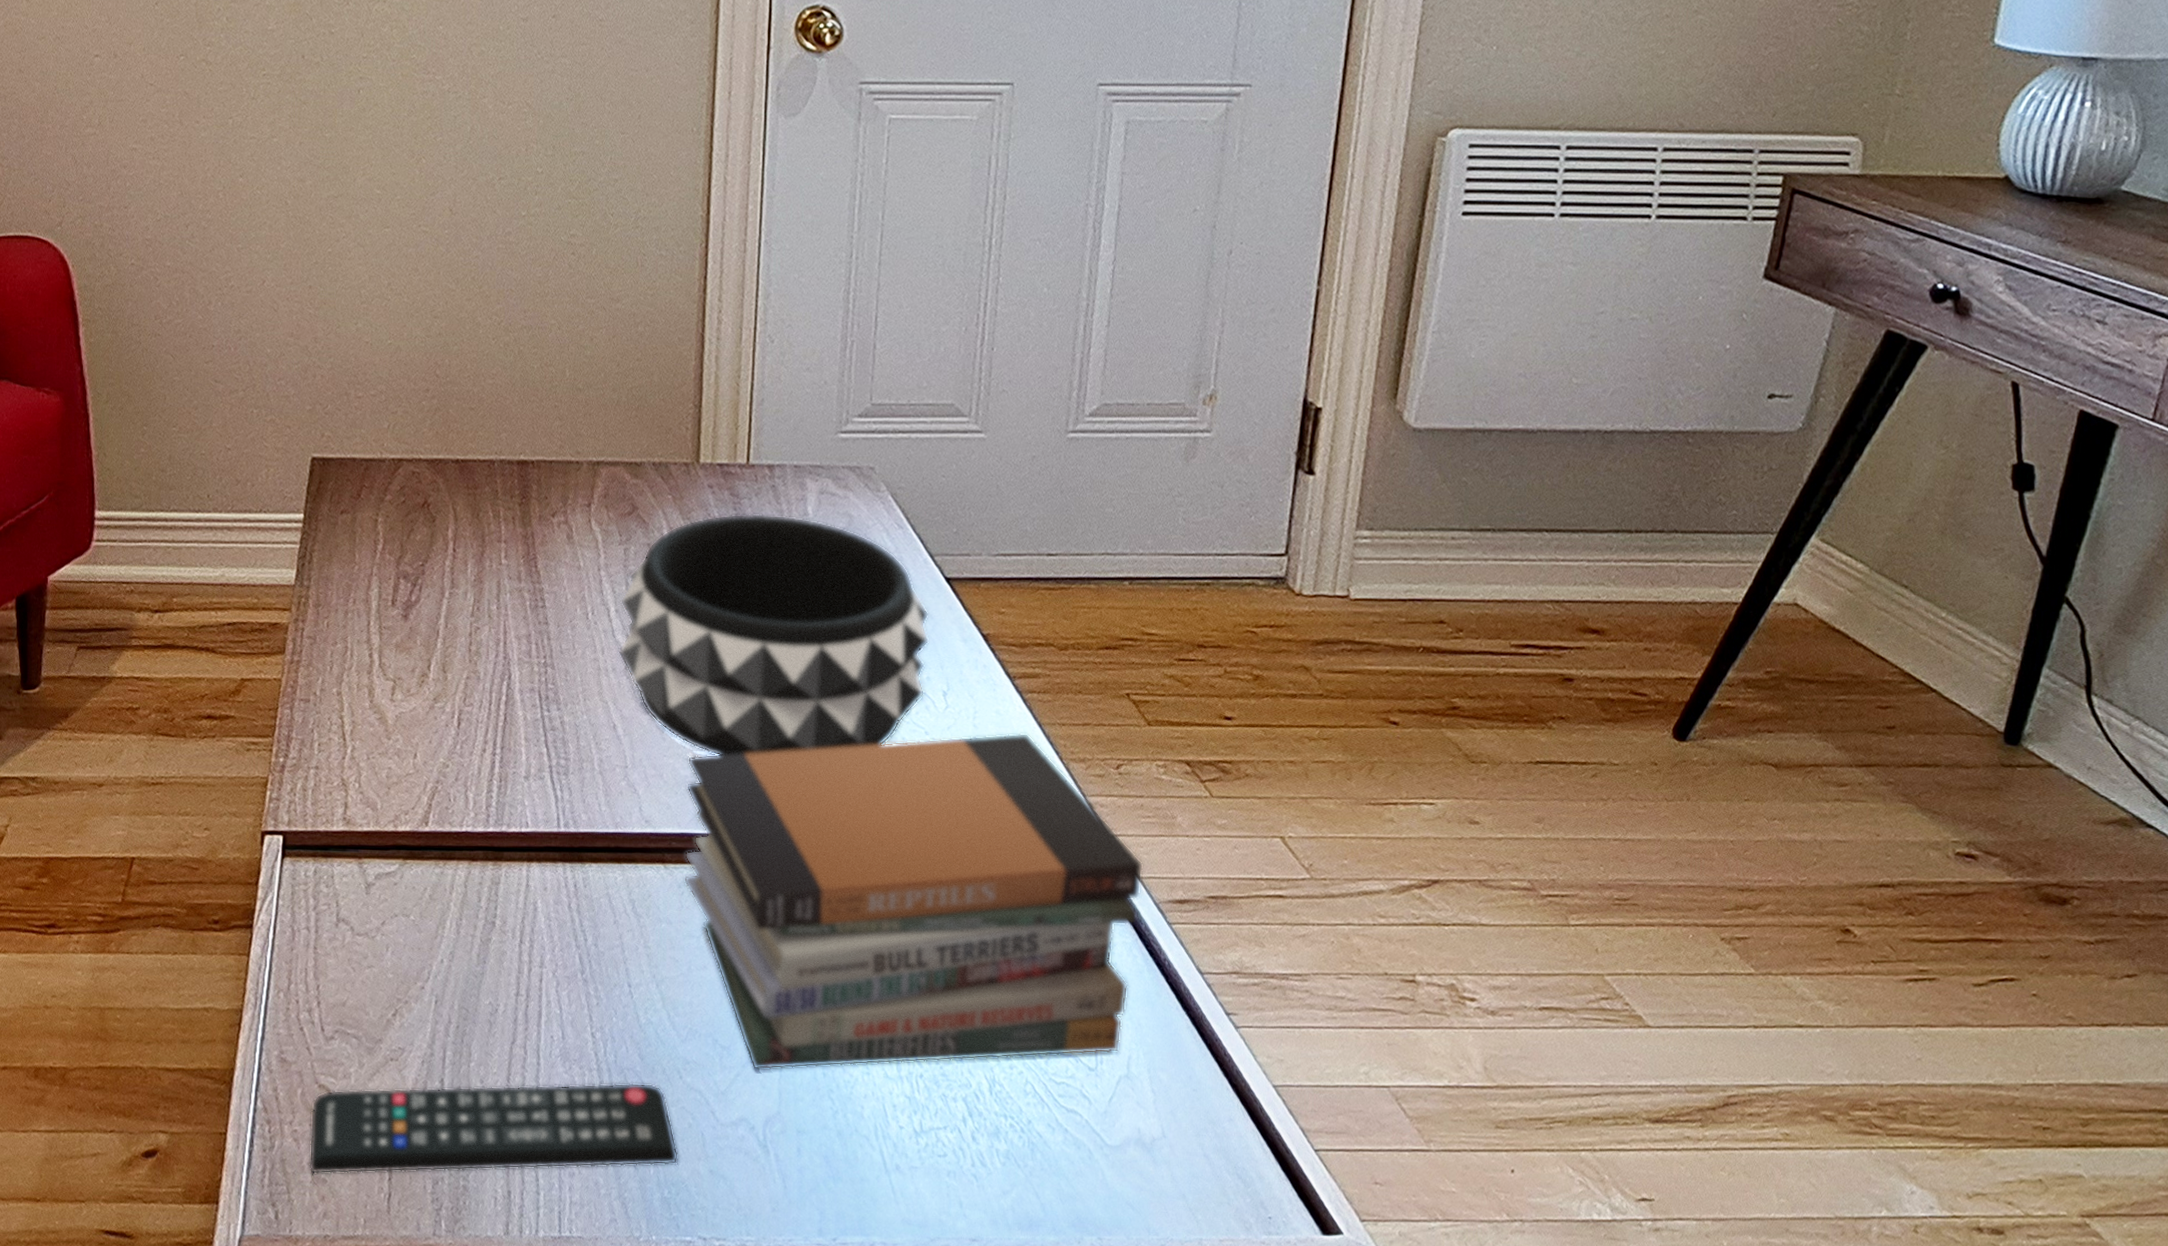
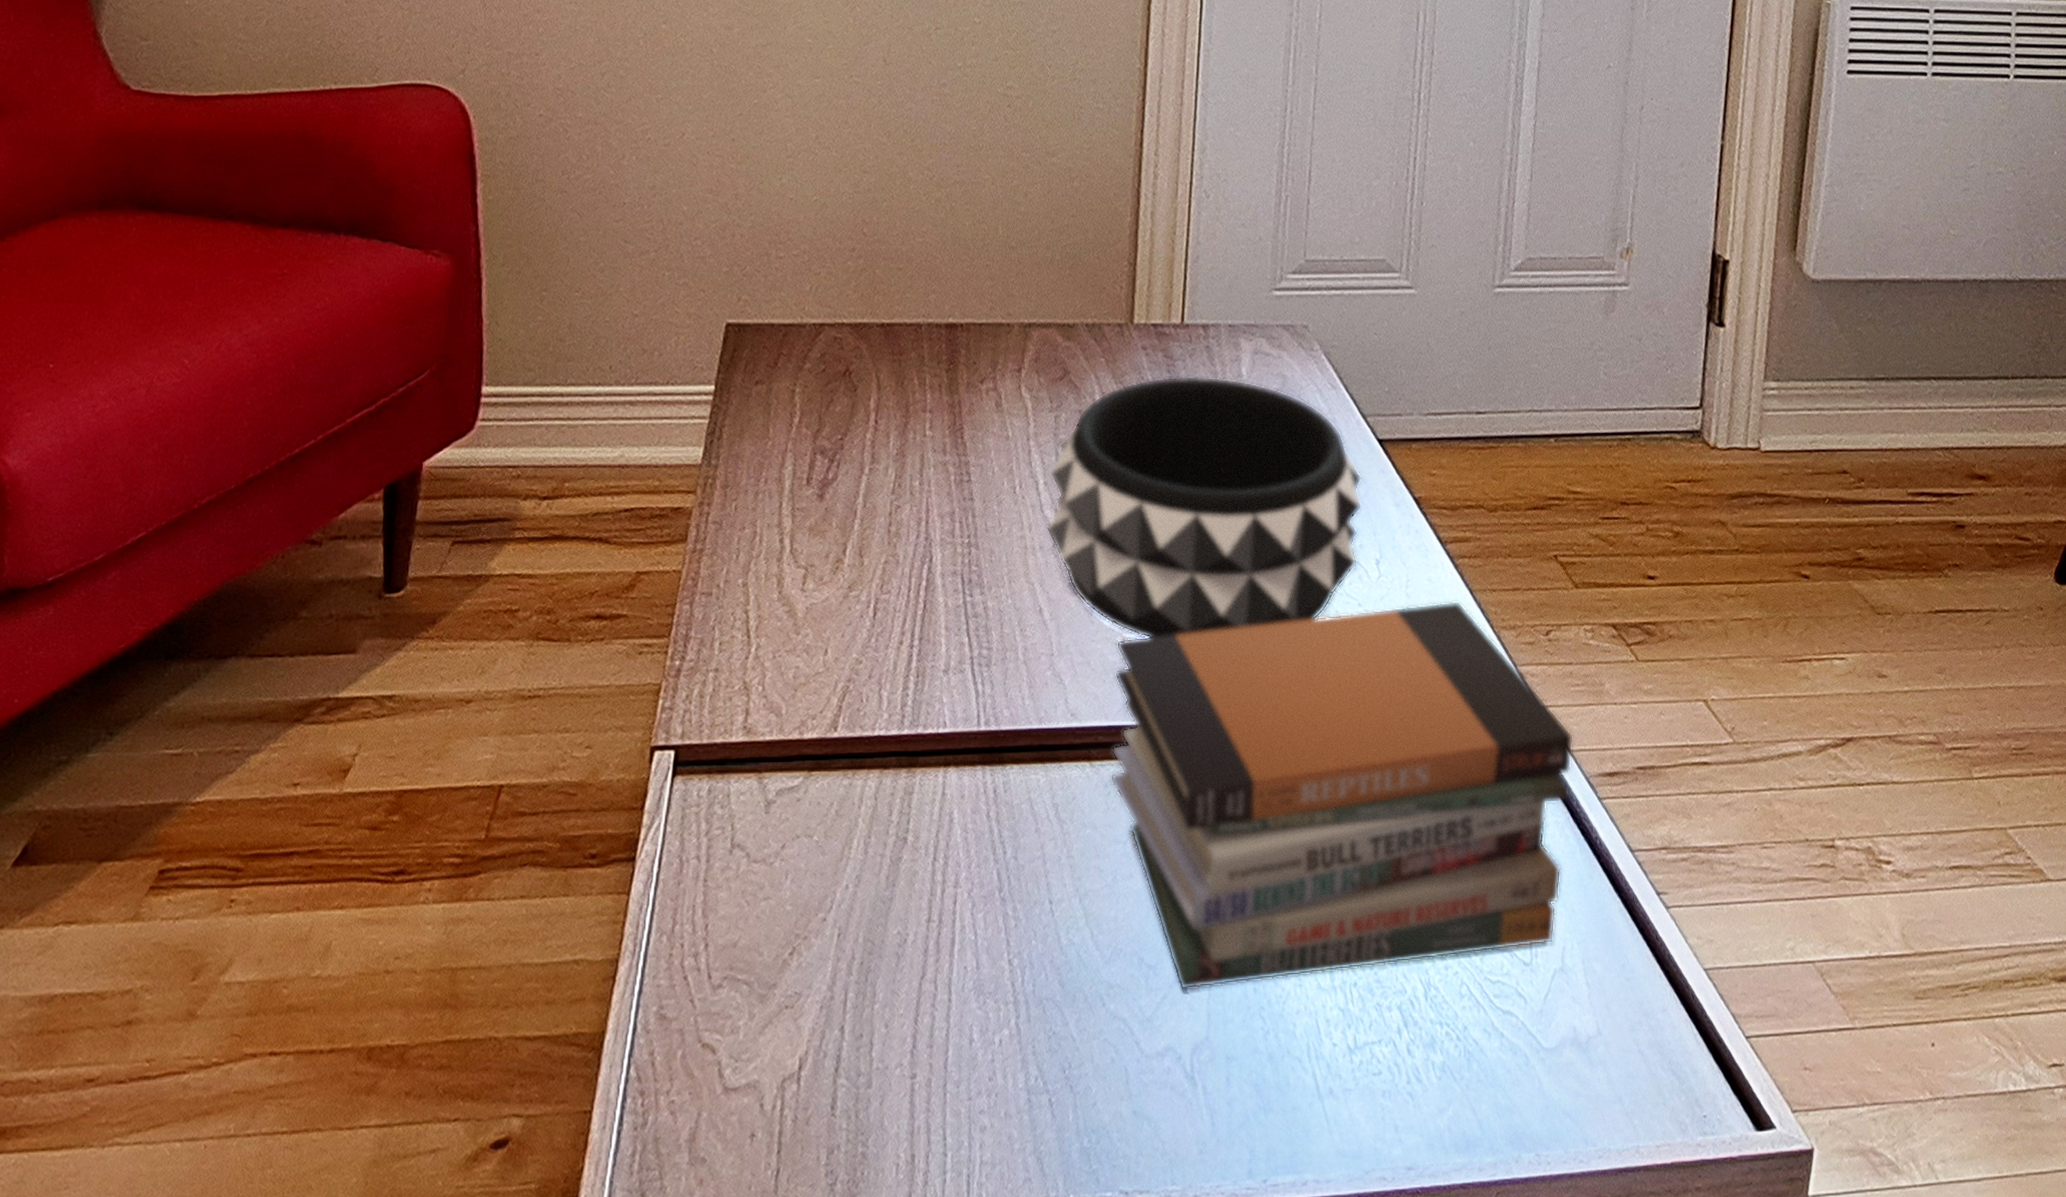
remote control: present [309,1082,679,1175] -> none [686,1014,1101,1154]

